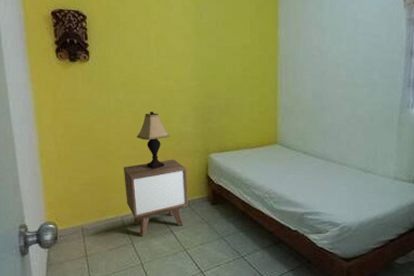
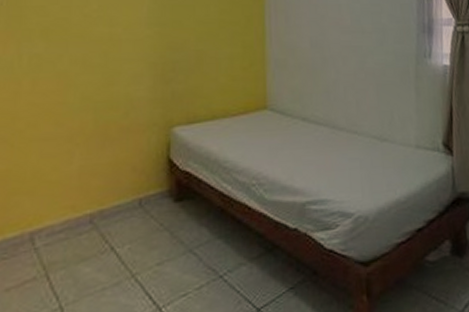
nightstand: present [123,159,189,237] -> none [37,137,140,263]
lamp: present [137,112,171,169] -> none [62,70,115,154]

